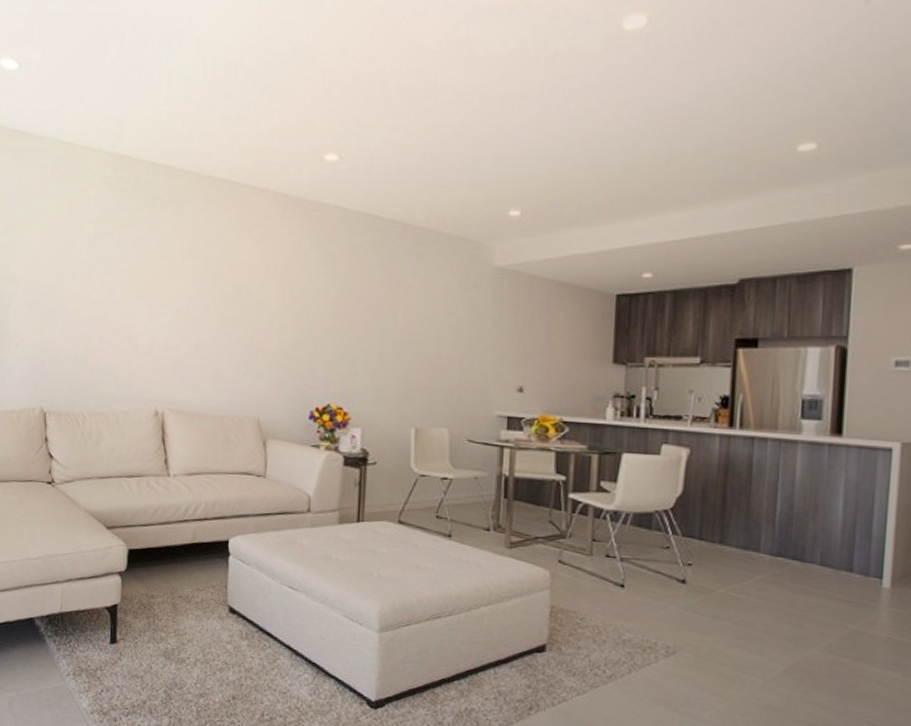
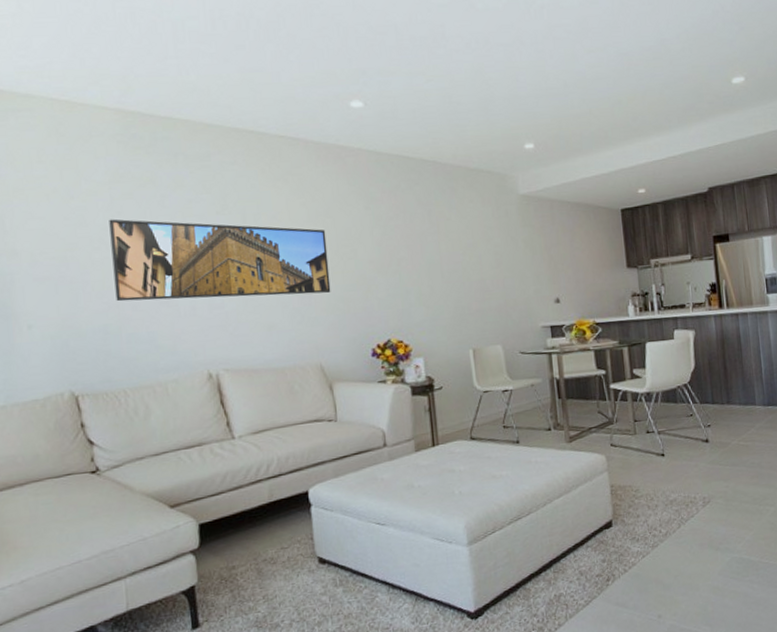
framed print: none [87,255,282,349] -> present [109,219,331,302]

